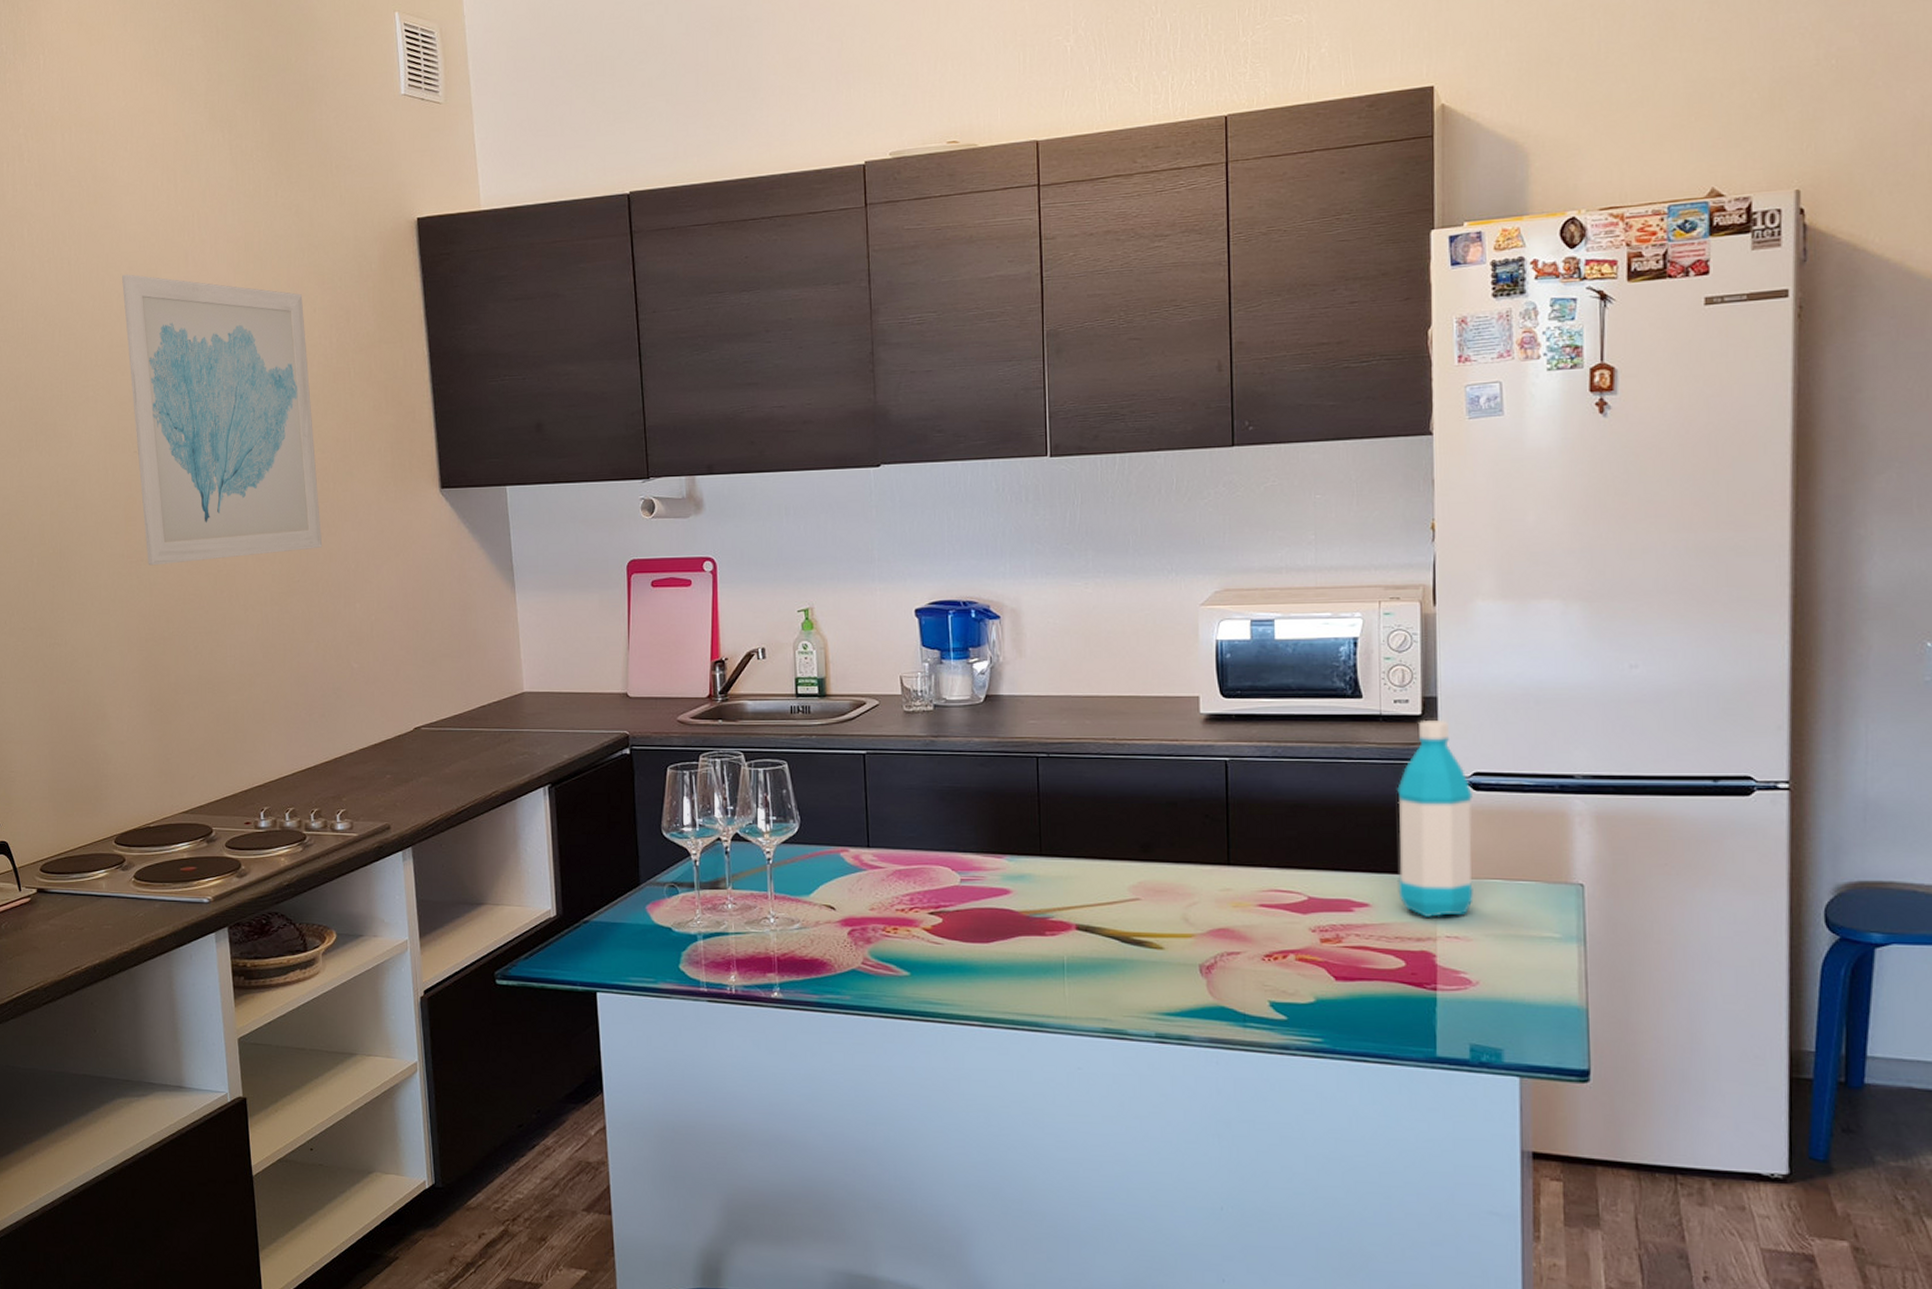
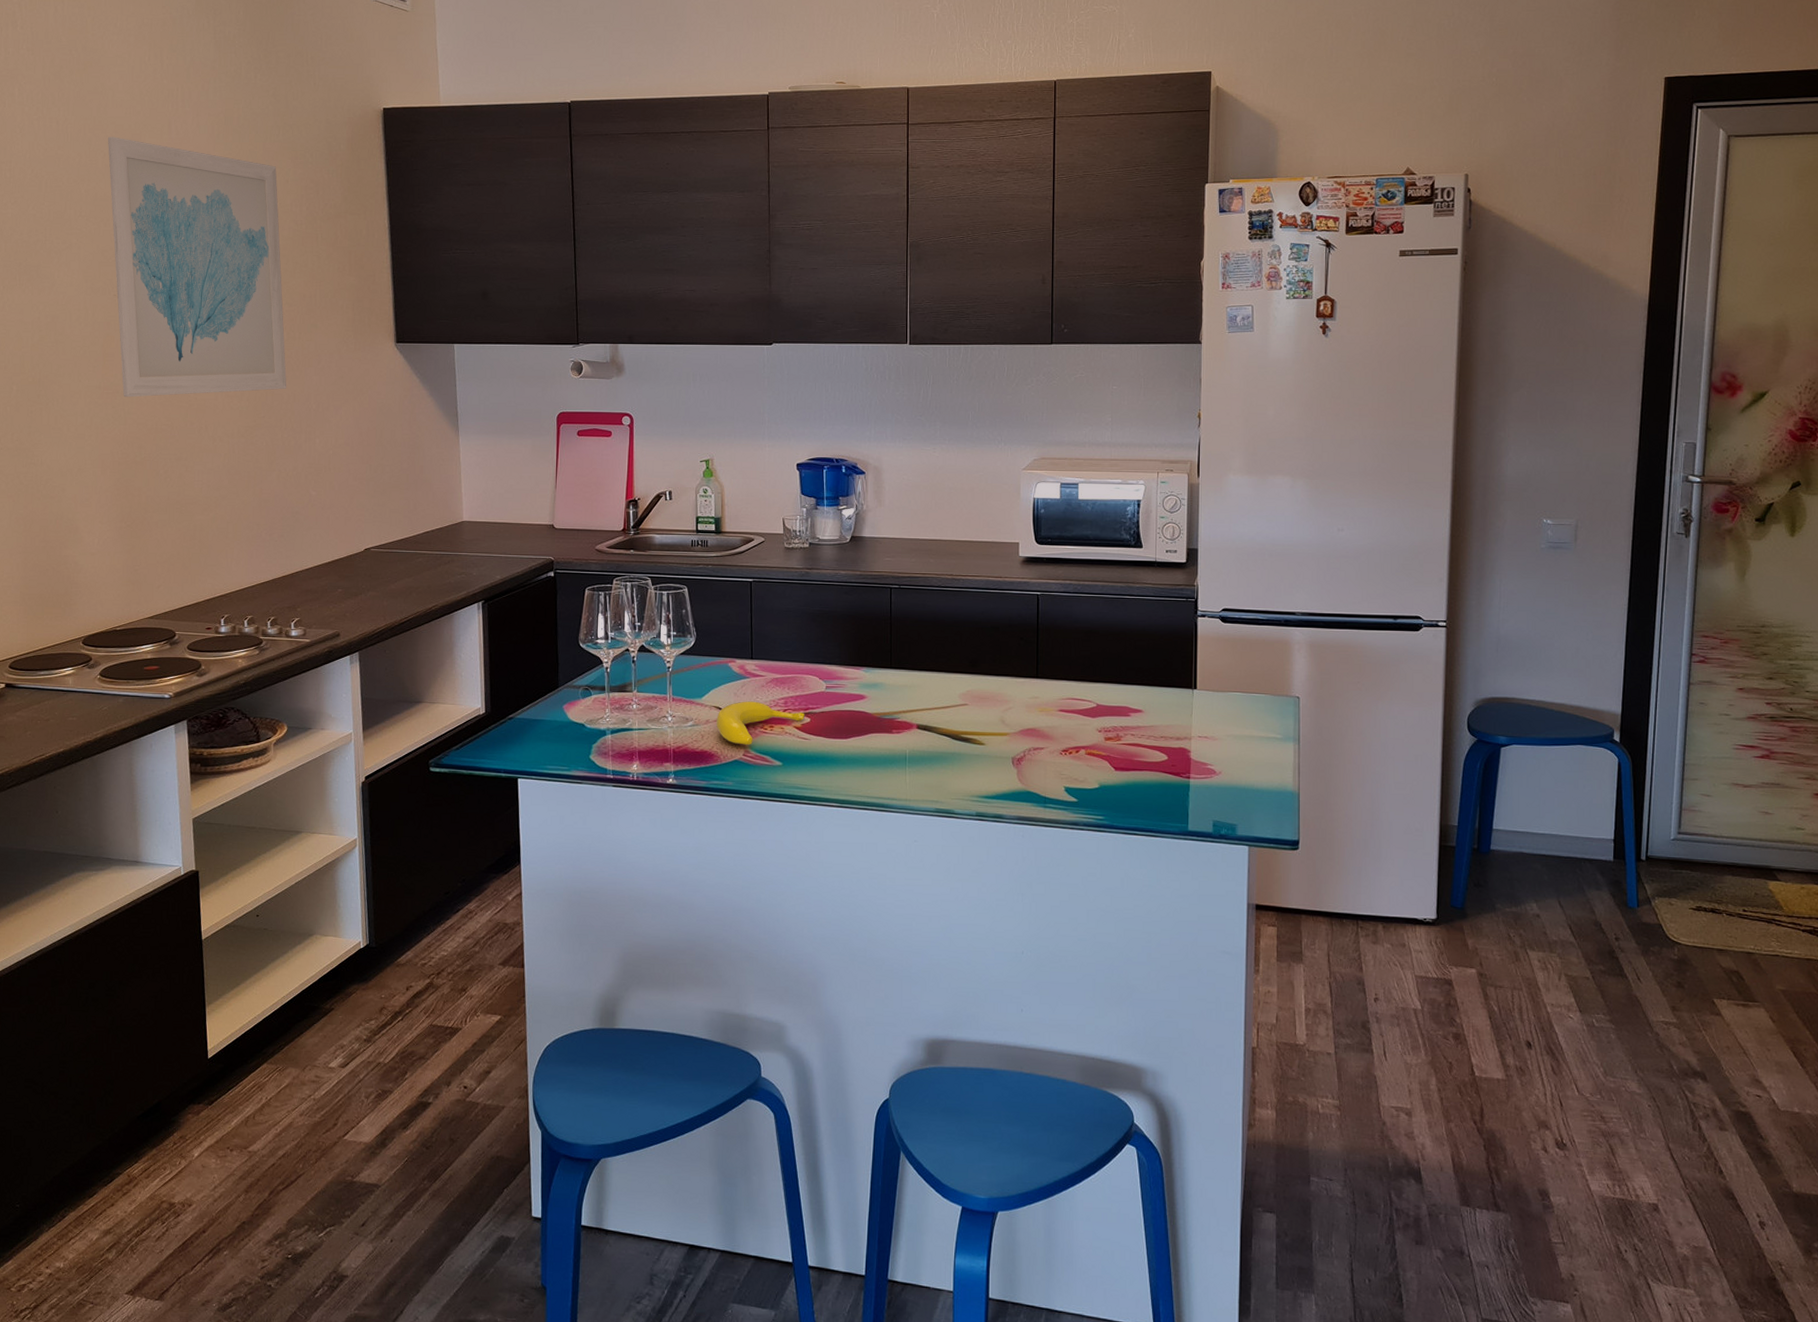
banana: none [828,898,936,951] -> present [716,701,805,745]
water bottle: present [1397,721,1474,917] -> none [1164,567,1221,721]

